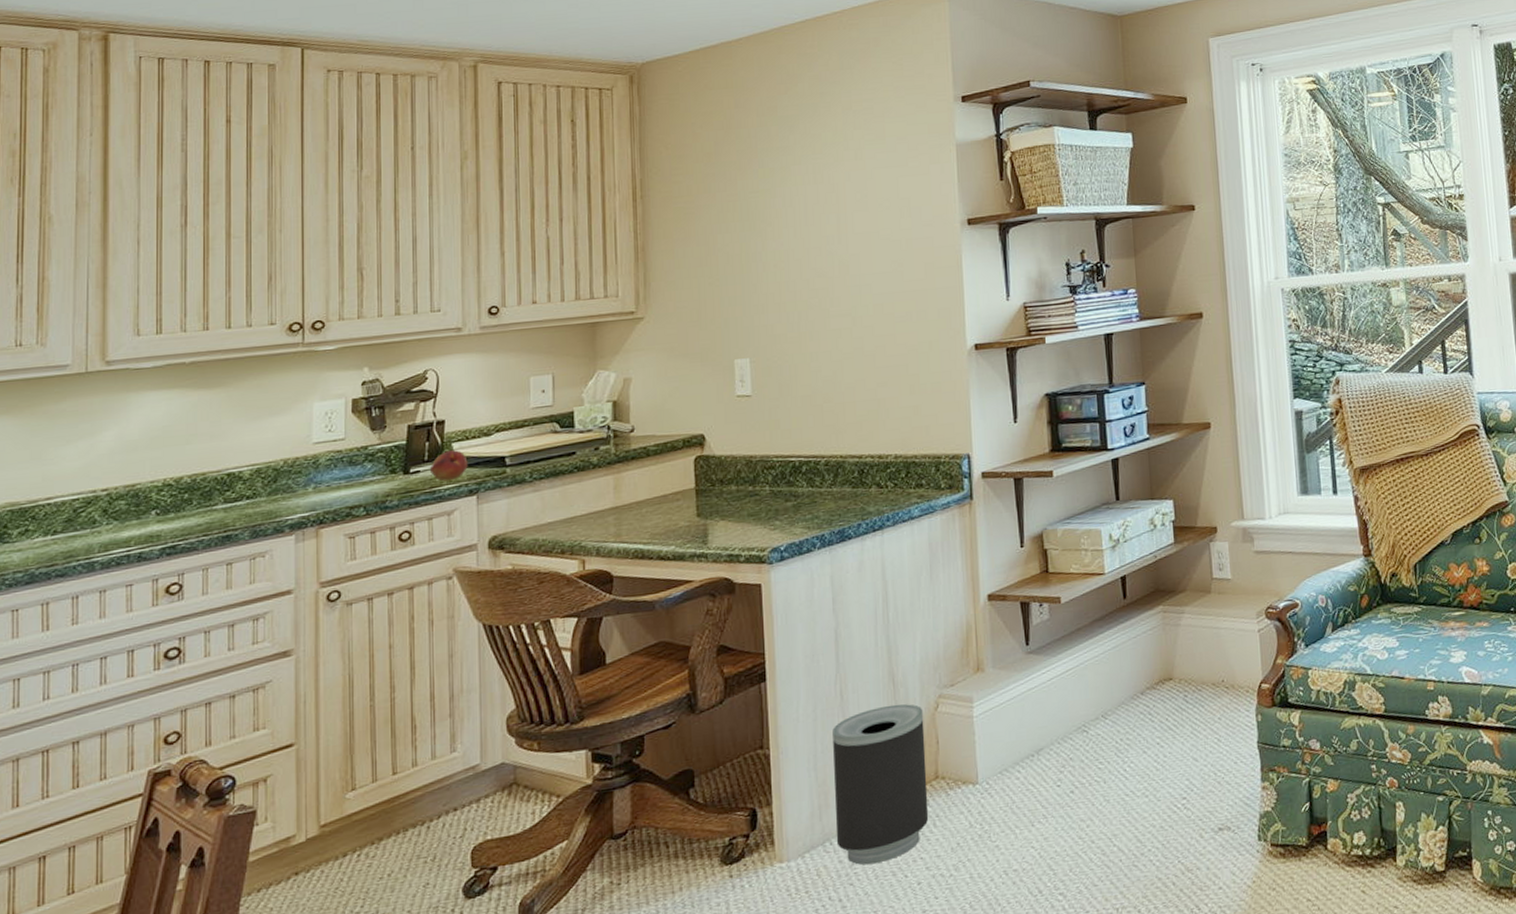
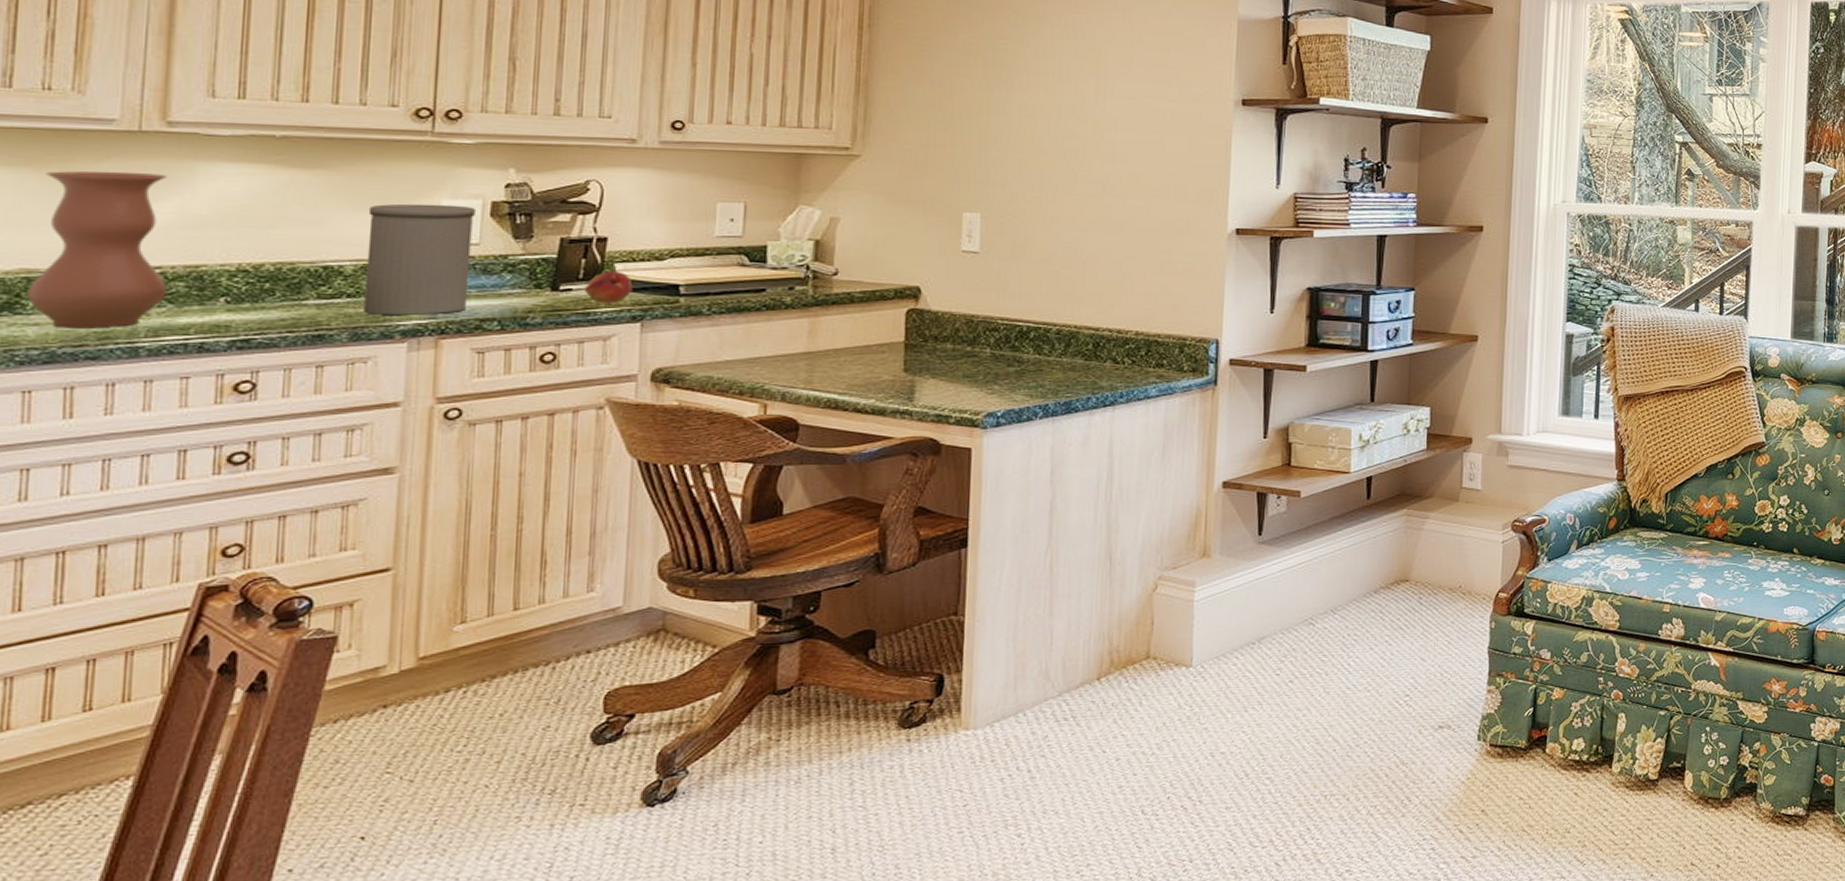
vase: none [12,407,112,552] -> present [27,171,168,329]
canister: none [258,406,340,513] -> present [364,203,475,315]
trash bin: present [832,704,929,865] -> none [1030,582,1140,738]

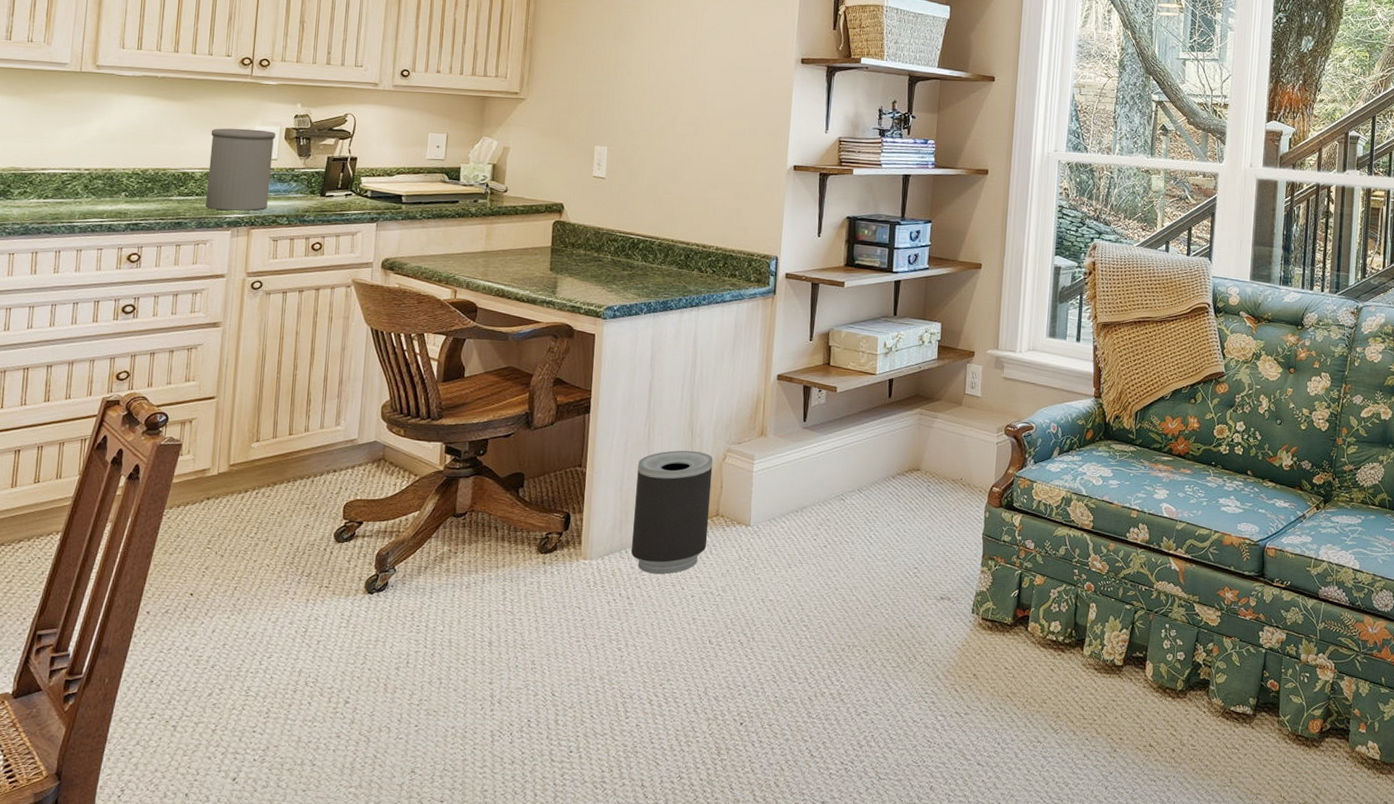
vase: present [27,171,168,329] -> none [14,99,95,211]
fruit: present [584,271,633,304] -> none [341,183,372,208]
trash bin: none [1030,582,1140,738] -> present [630,450,713,574]

